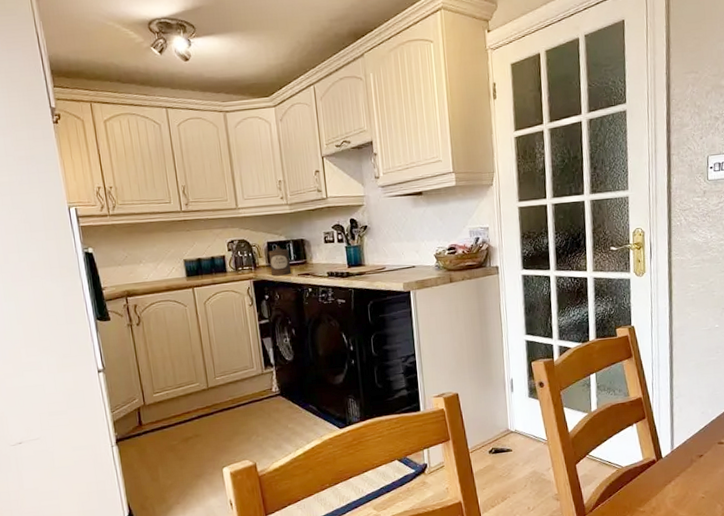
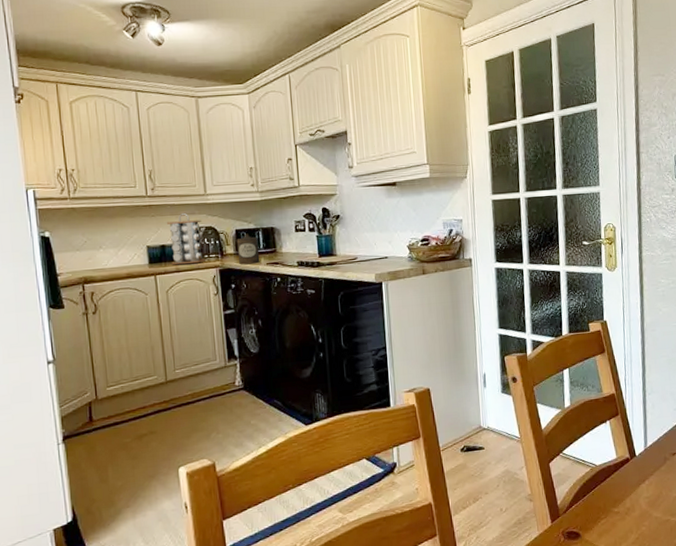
spice rack: none [201,227,240,278] -> present [166,213,205,266]

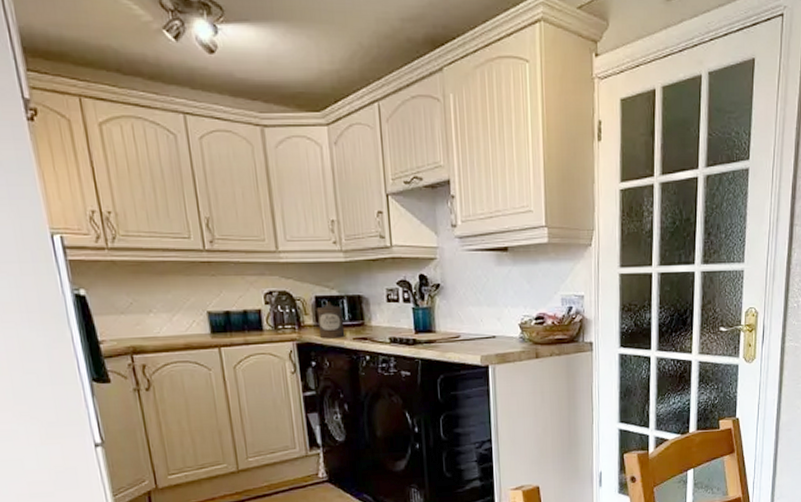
spice rack: present [166,213,205,266] -> none [230,274,279,337]

